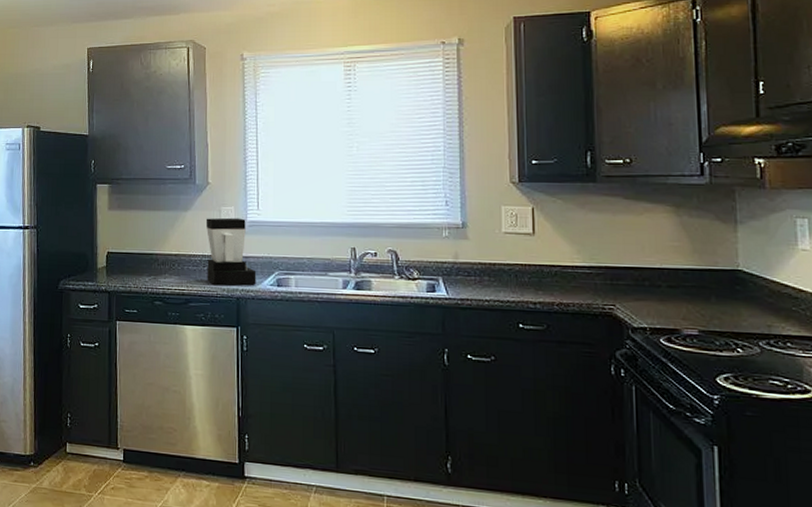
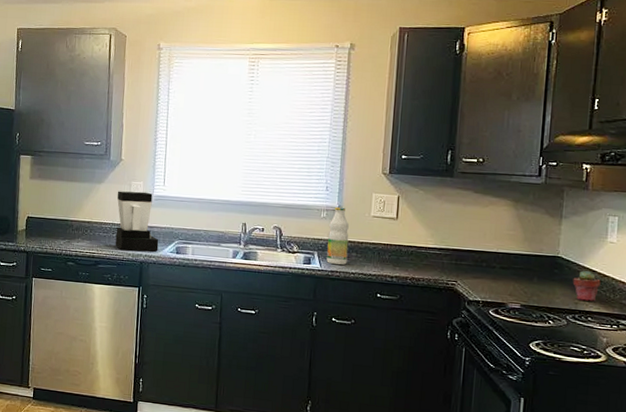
bottle: none [453,224,479,291] -> present [326,207,349,265]
potted succulent: none [760,286,797,323] -> present [572,271,601,302]

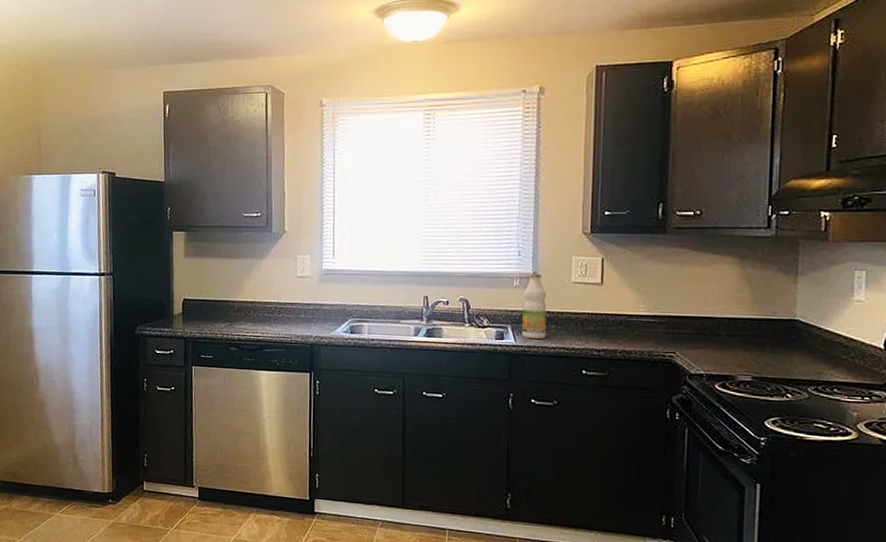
coffee maker: present [115,191,159,252] -> none [281,266,331,333]
potted succulent: present [572,271,601,302] -> none [813,335,848,370]

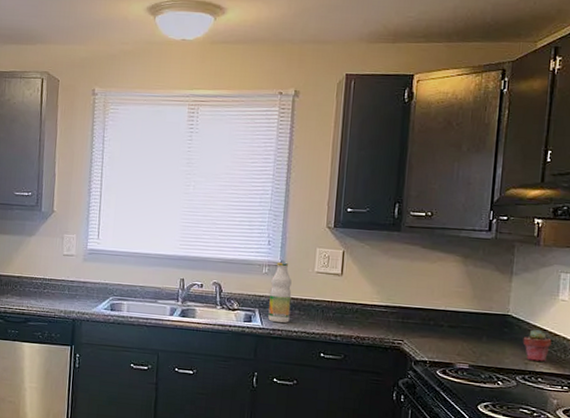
potted succulent: none [813,335,848,370] -> present [522,330,552,362]

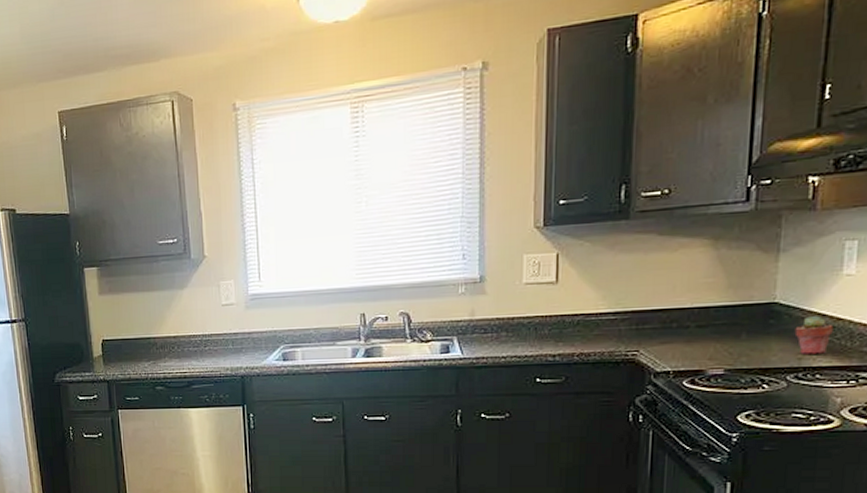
bottle: present [268,262,292,323] -> none [469,278,496,349]

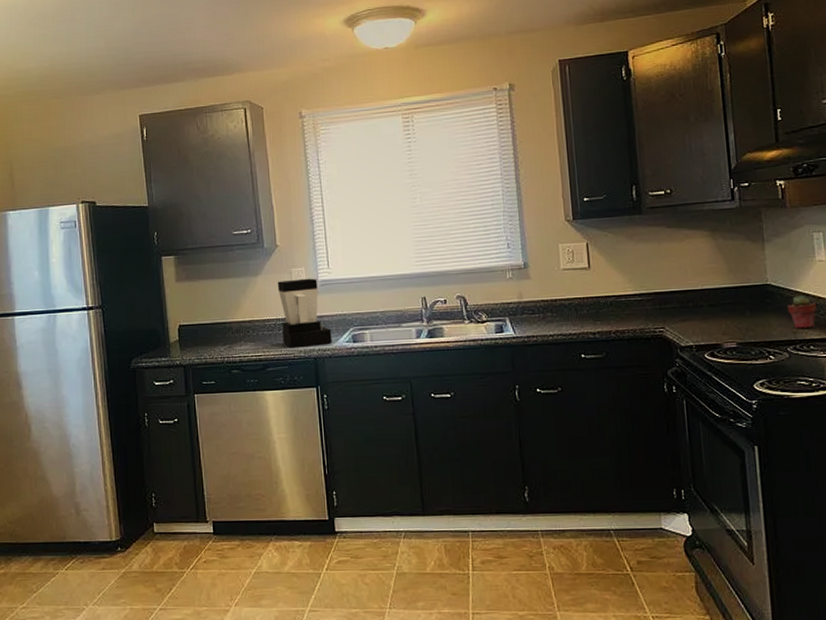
coffee maker: none [204,291,261,366] -> present [277,278,332,348]

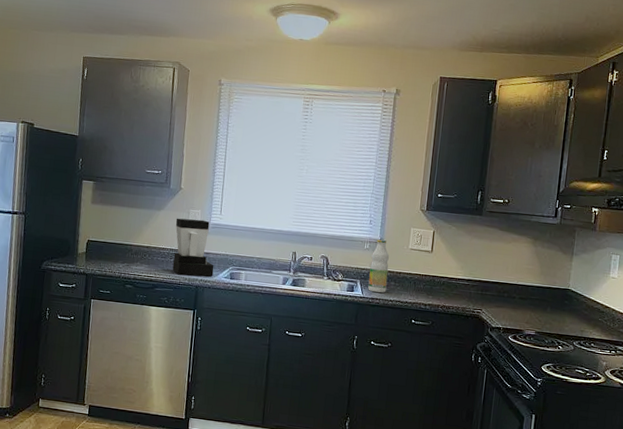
bottle: none [517,265,543,328] -> present [368,240,389,293]
potted succulent: present [787,295,817,329] -> none [580,302,603,330]

